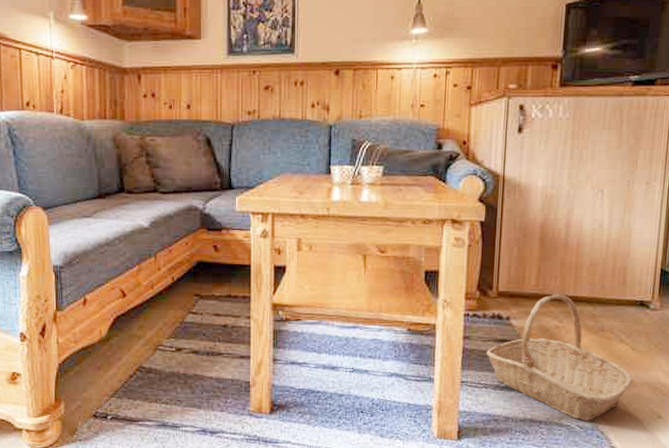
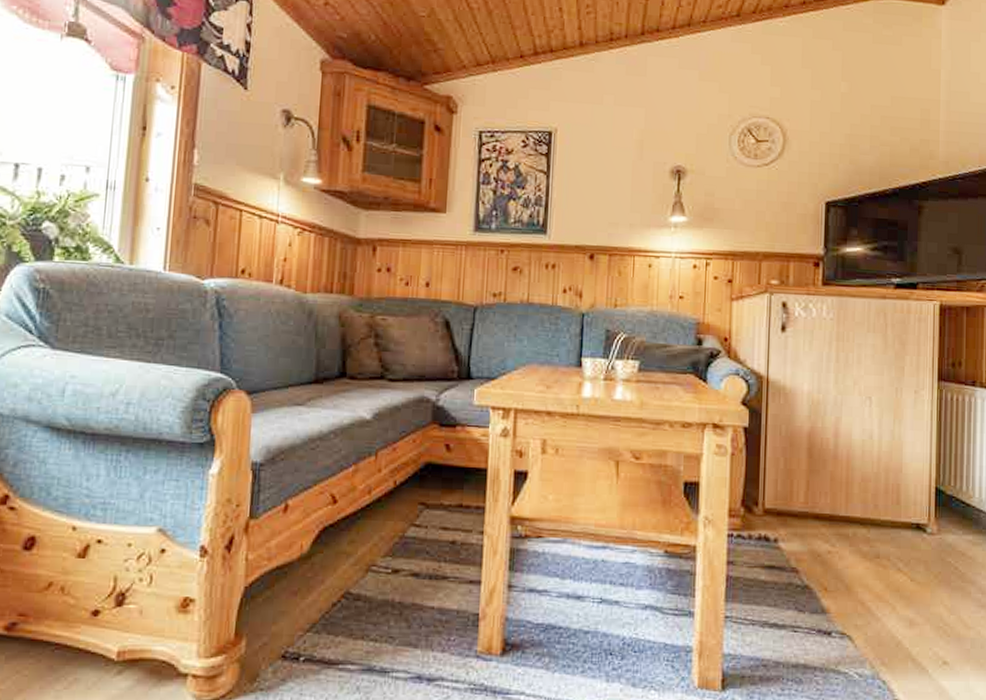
basket: present [486,294,633,421] -> none [752,513,914,667]

